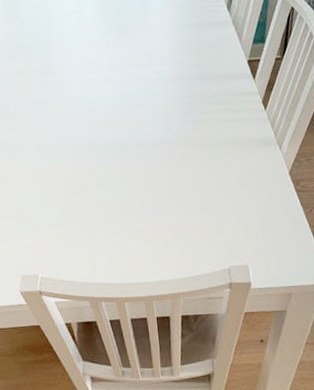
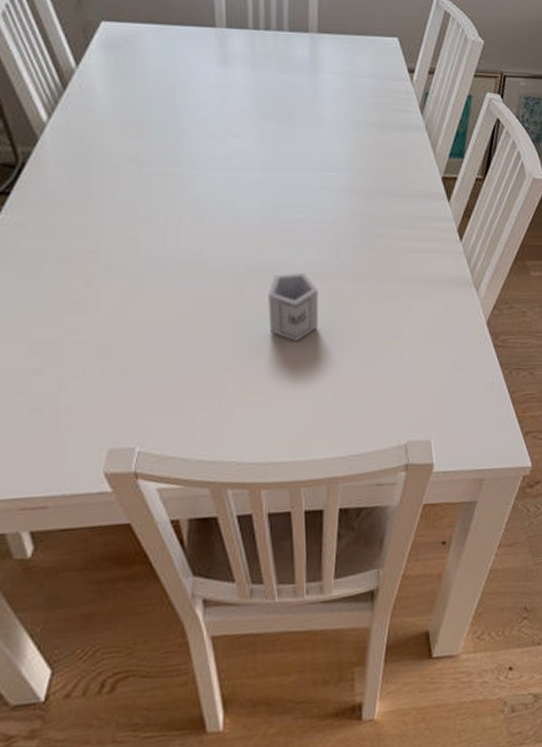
cup: none [120,145,158,196] -> present [268,273,319,342]

